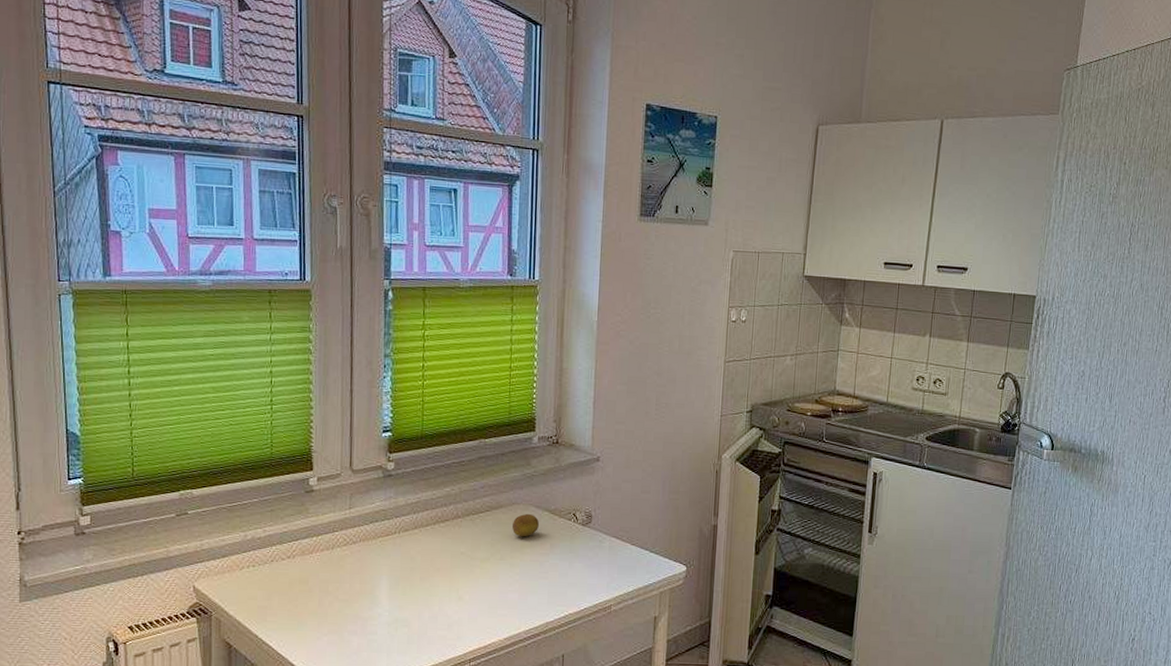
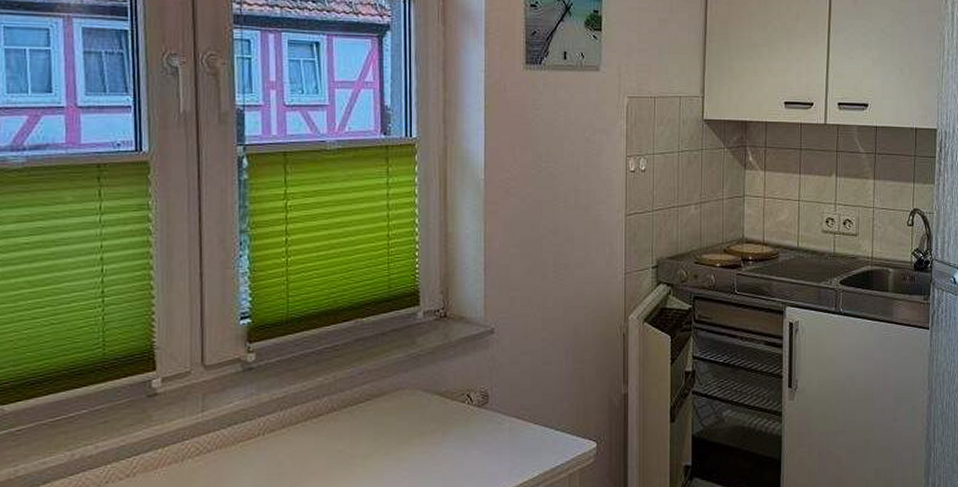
fruit: present [512,513,539,537] -> none [398,398,428,427]

